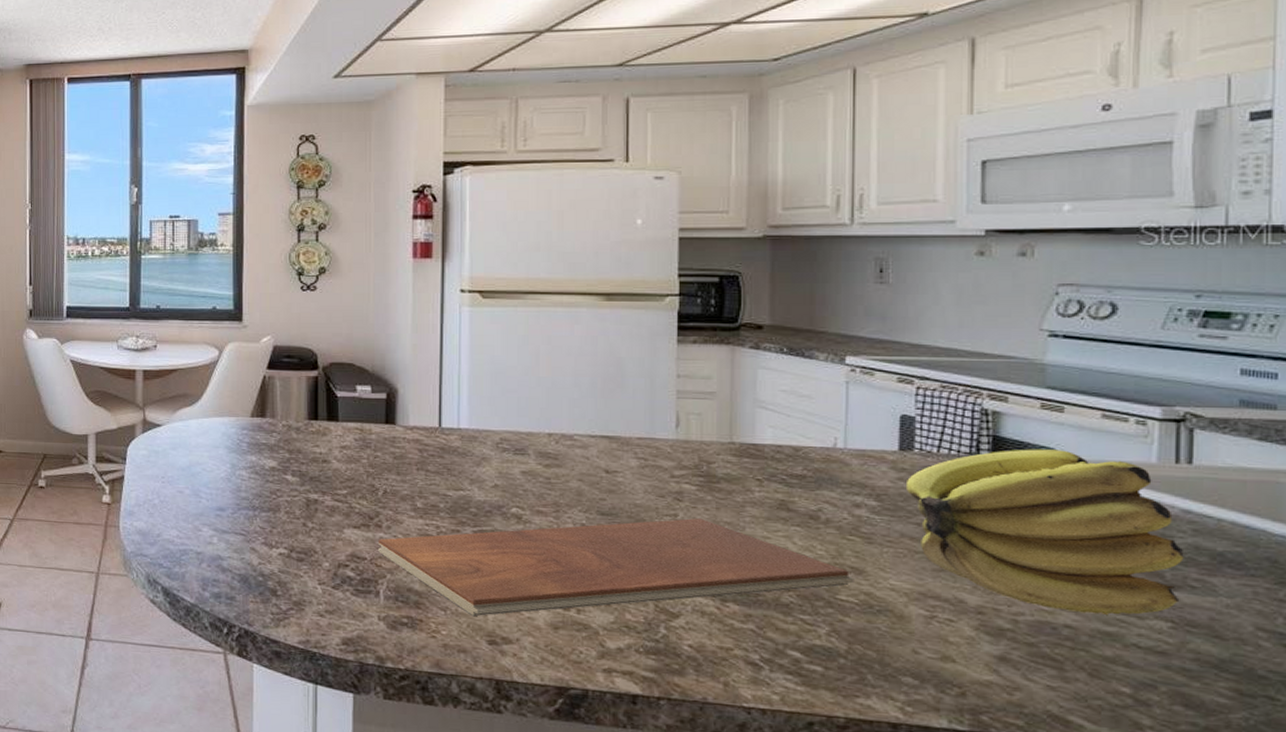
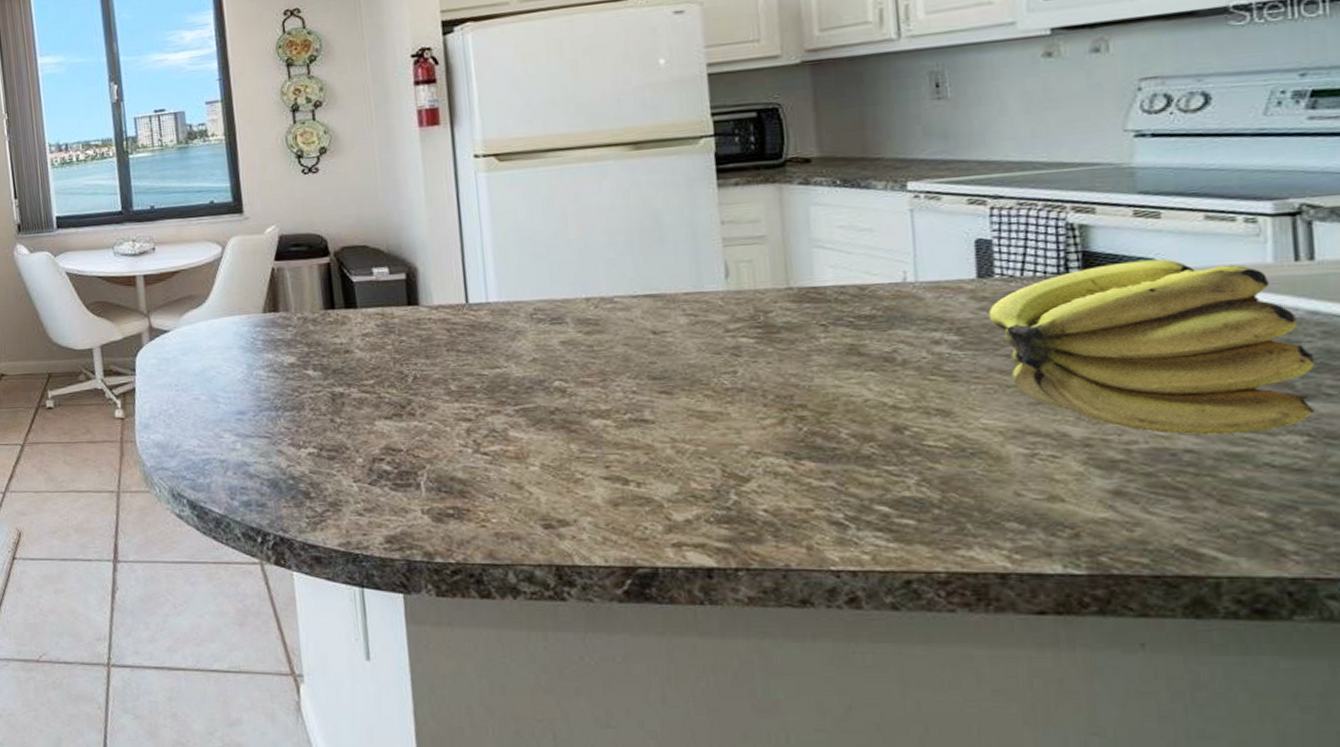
chopping board: present [378,517,854,616] -> none [413,372,942,500]

